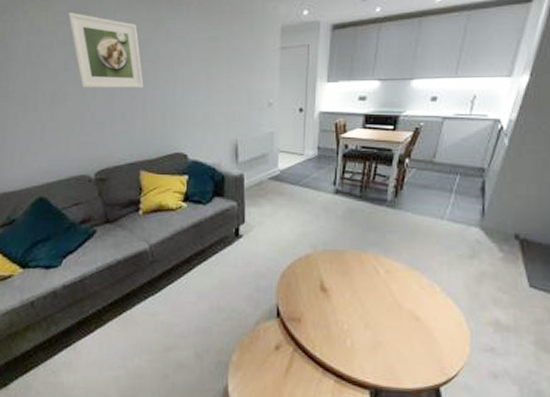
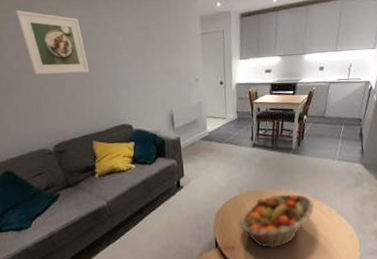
fruit basket: none [308,258,410,328] -> present [239,194,314,249]

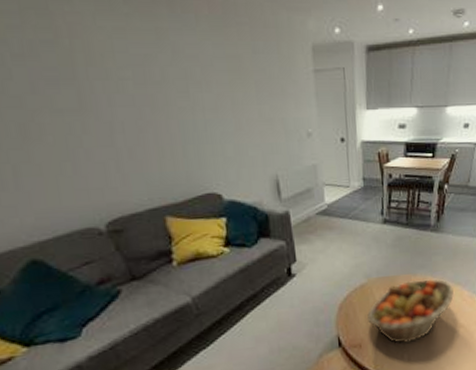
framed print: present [15,9,89,75] -> none [19,12,153,119]

